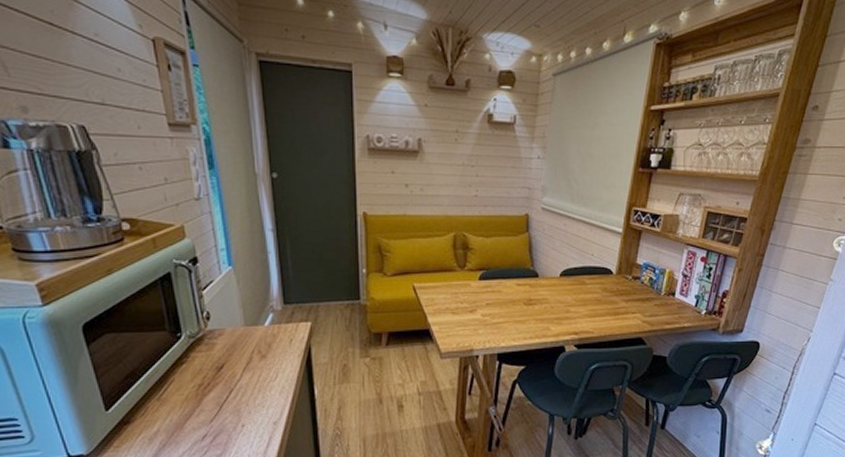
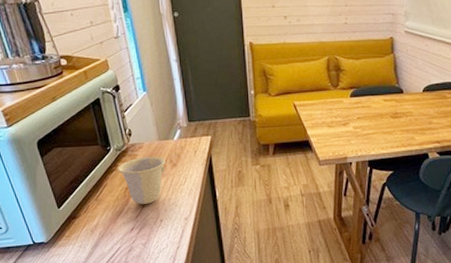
cup: none [189,346,252,406] -> present [118,156,166,205]

